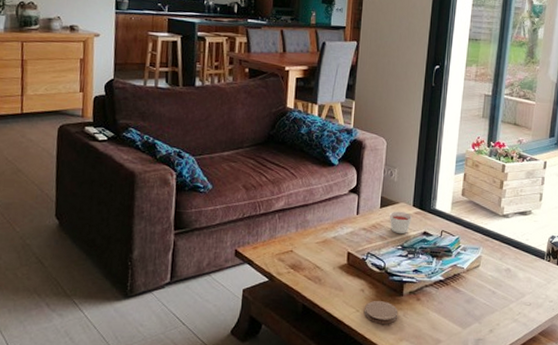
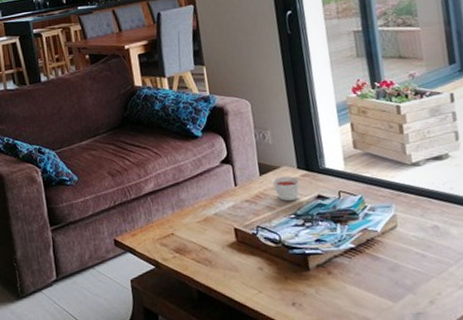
coaster: present [364,301,399,324] -> none [268,278,310,305]

